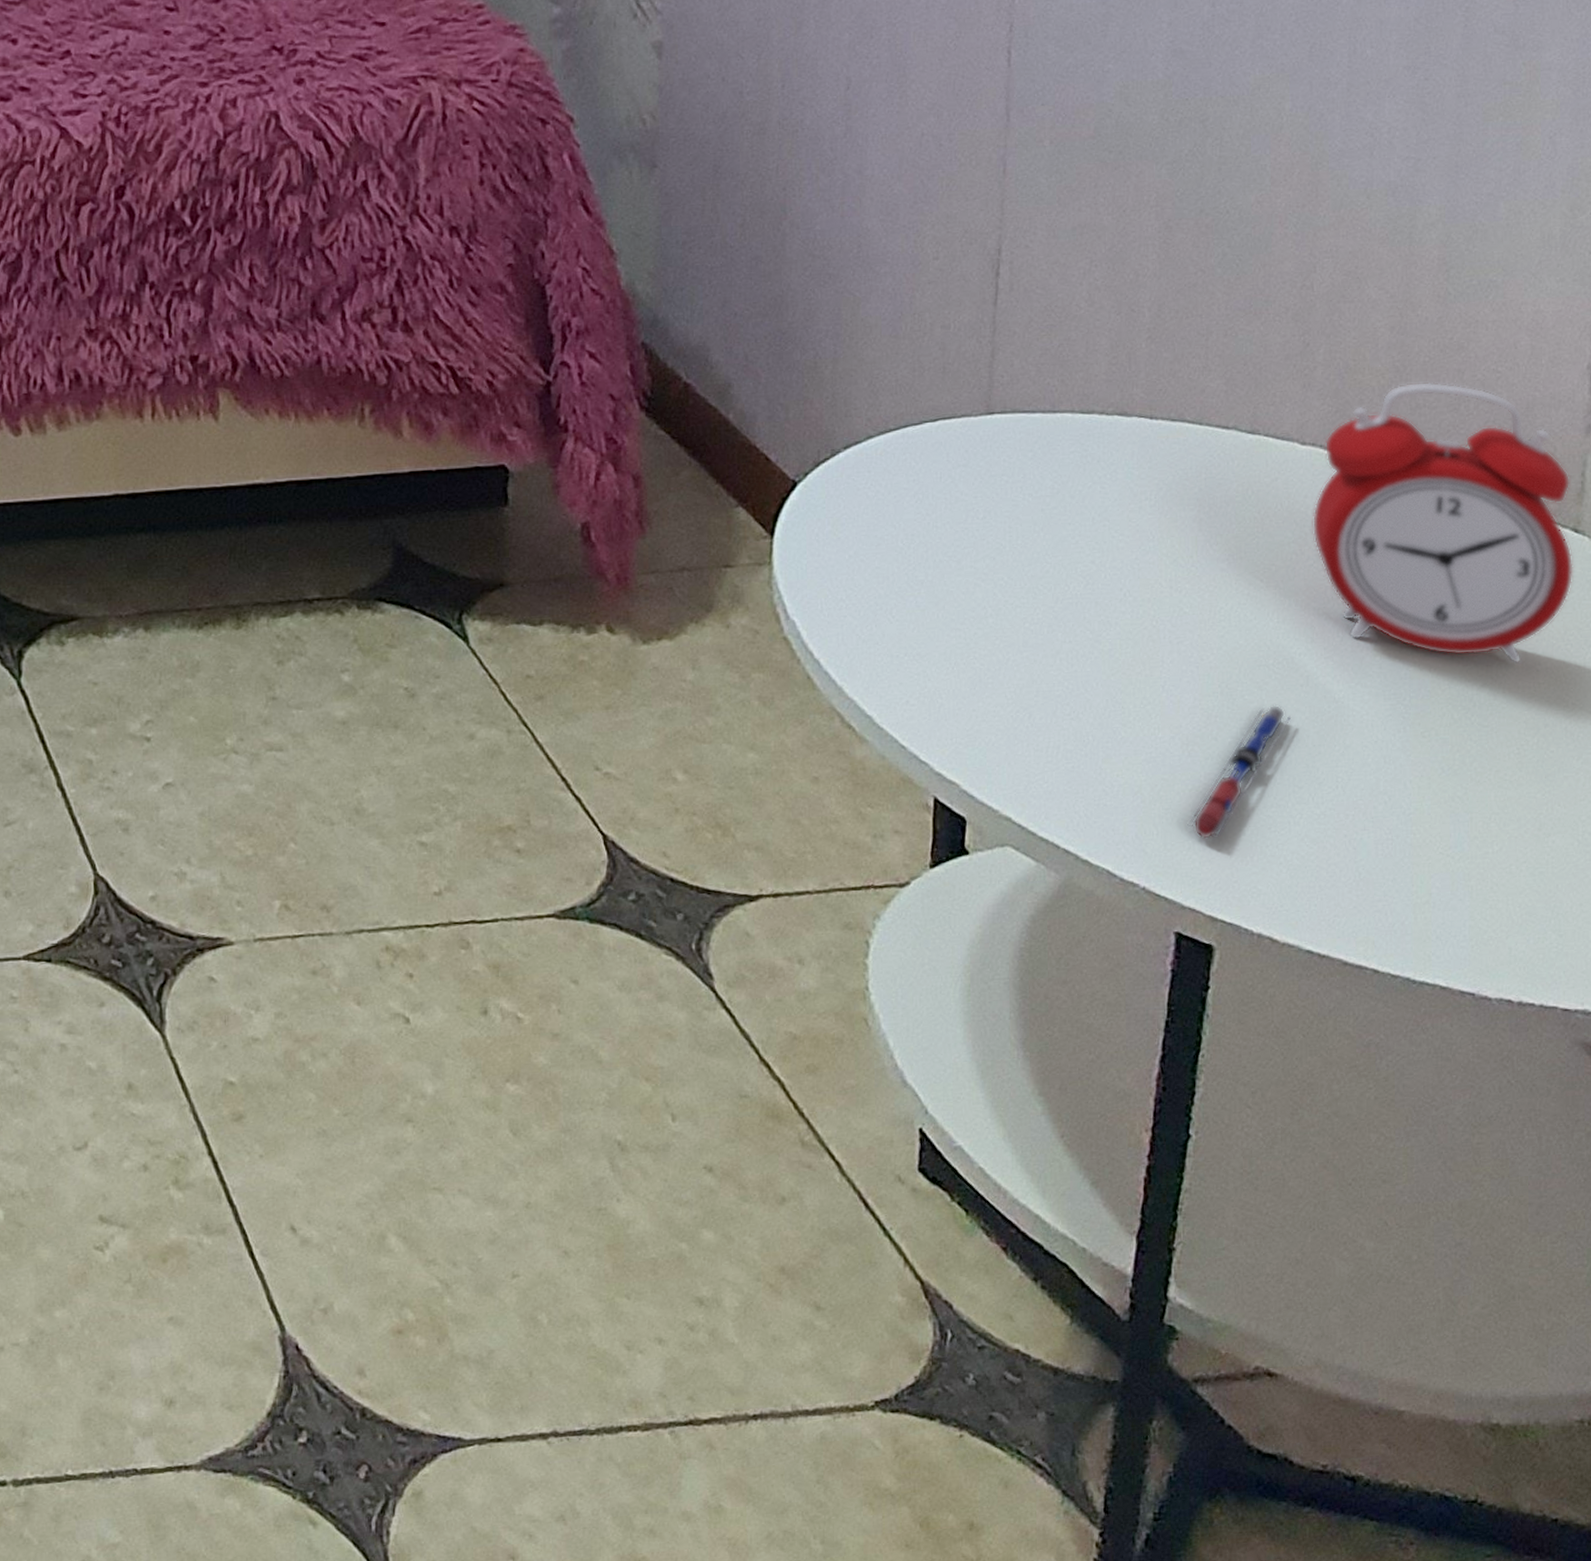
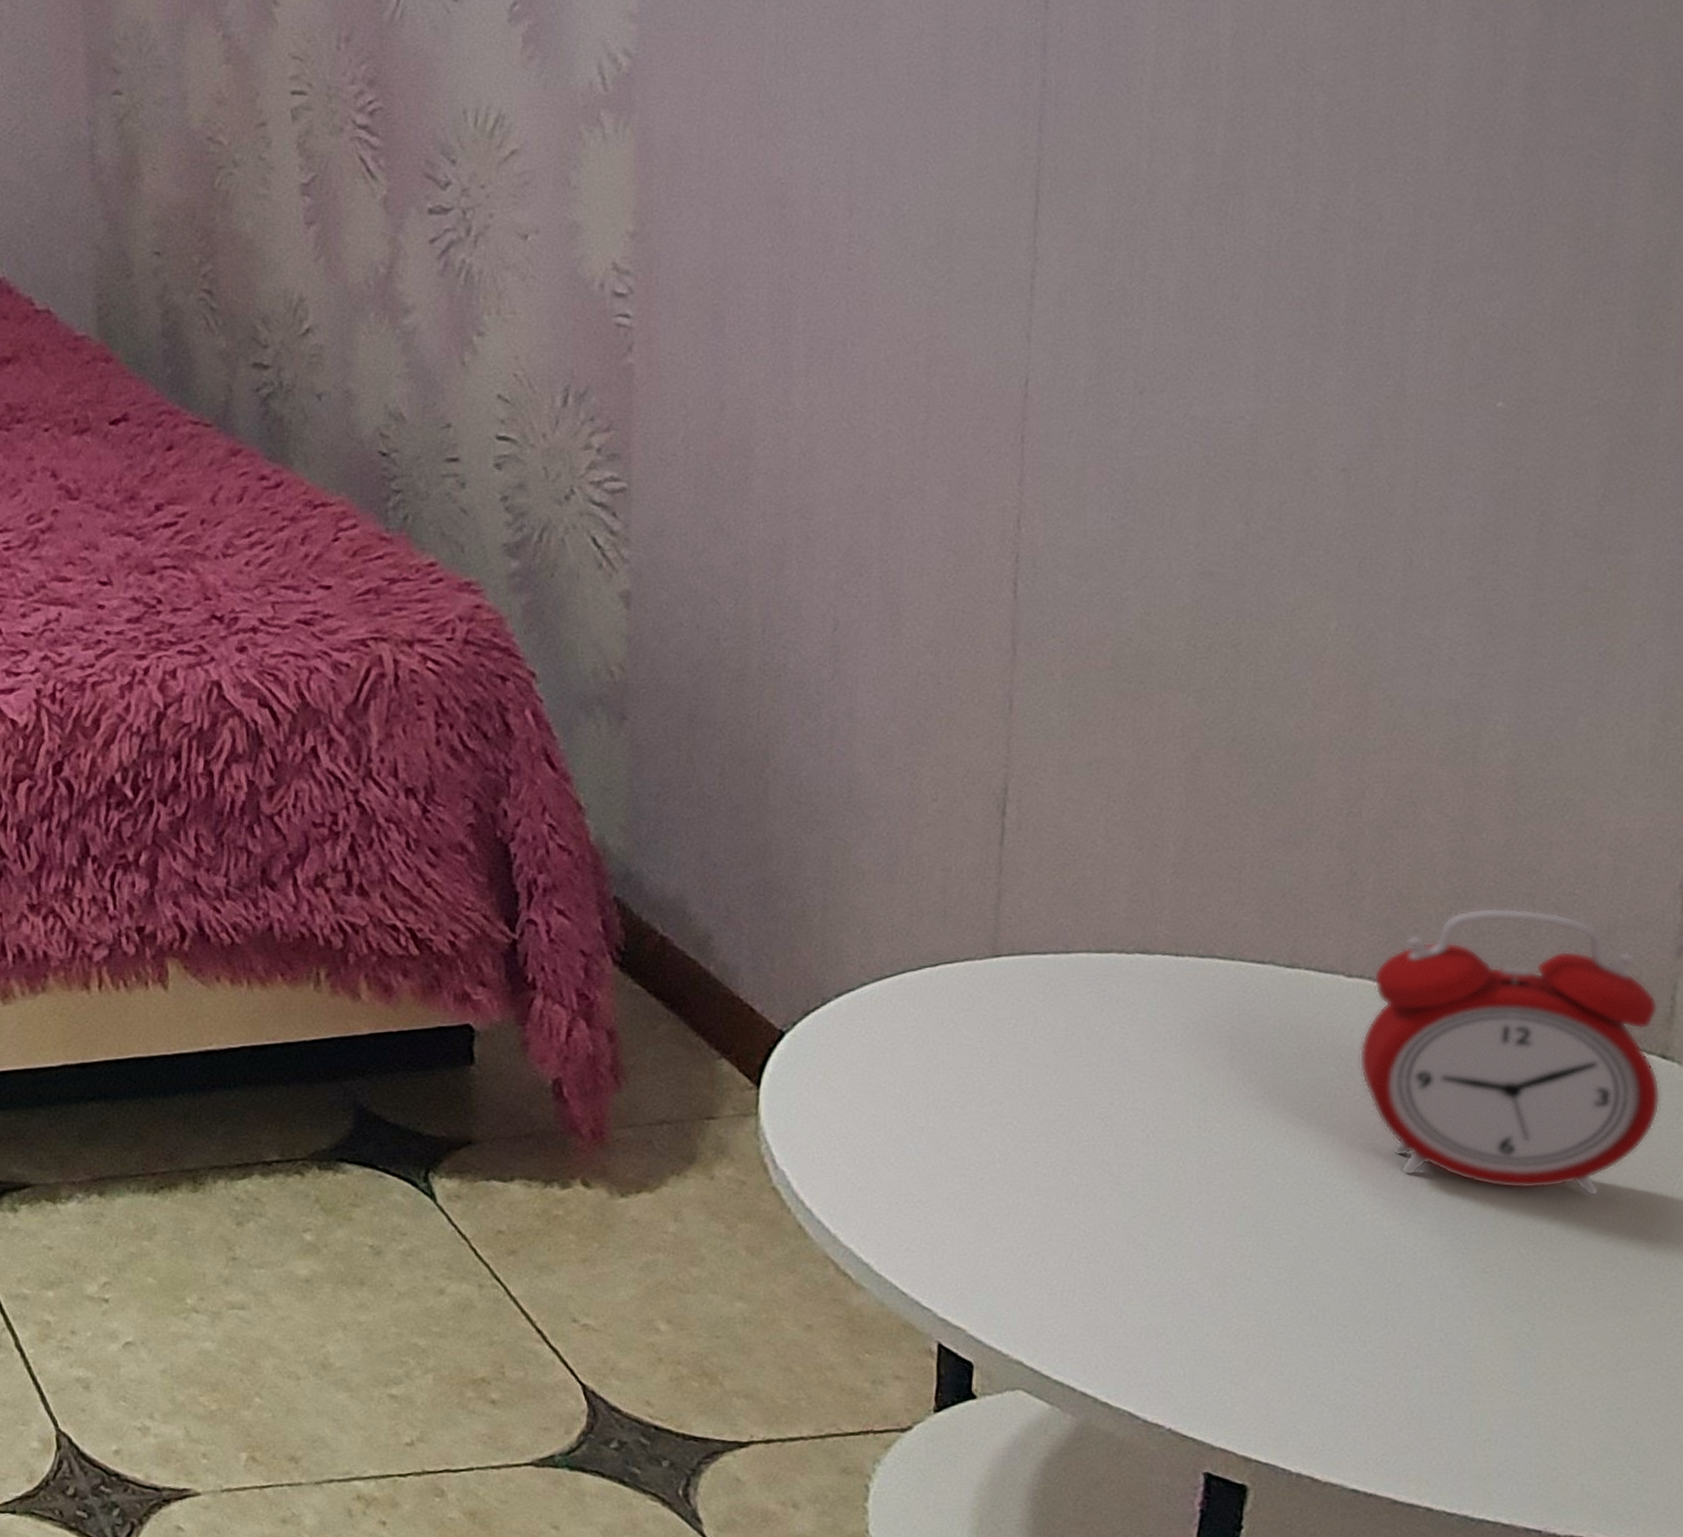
pen: present [1187,704,1291,839] -> none [1218,1243,1334,1380]

